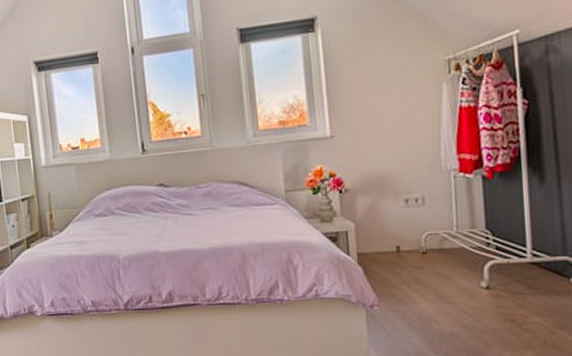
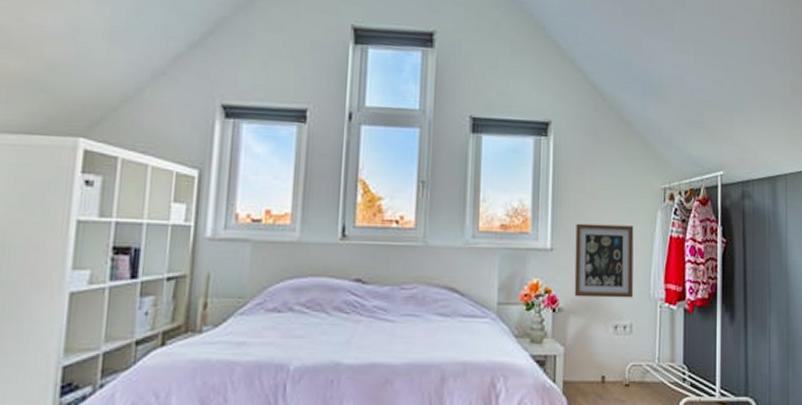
wall art: none [354,102,422,178] -> present [574,223,634,298]

